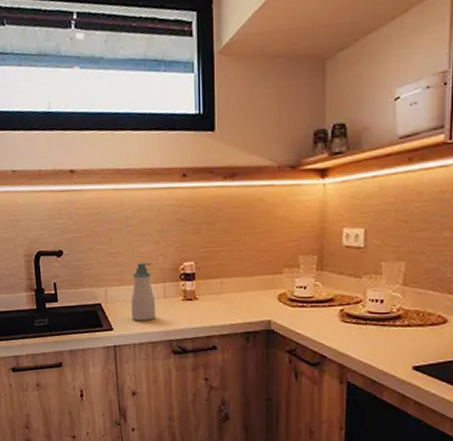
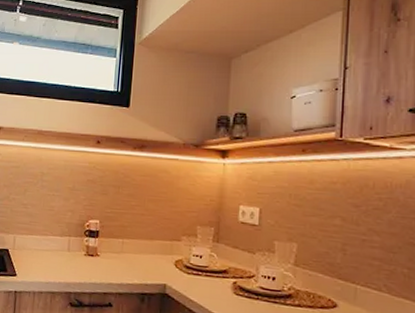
soap bottle: present [131,263,156,321] -> none [35,215,60,271]

